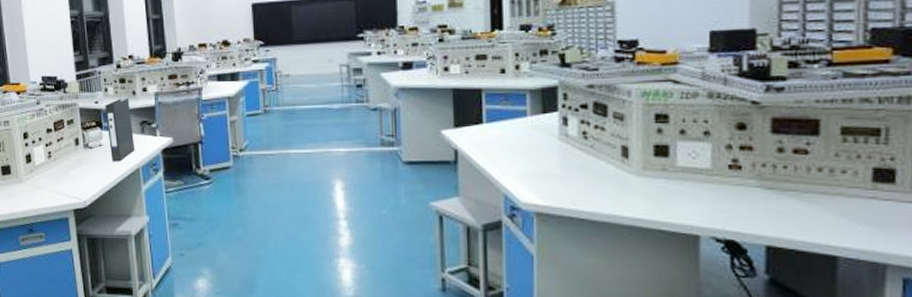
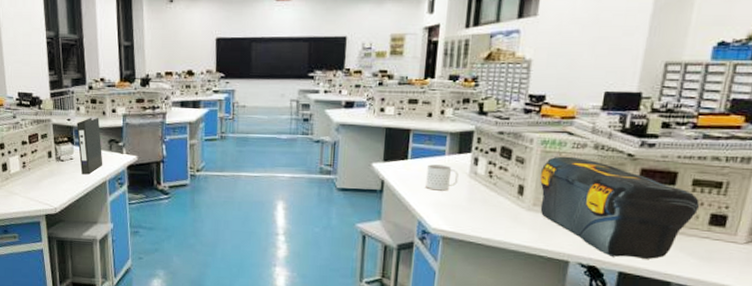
mug: none [506,127,546,158] -> present [424,164,459,191]
toolbox: none [647,108,857,228] -> present [540,156,700,259]

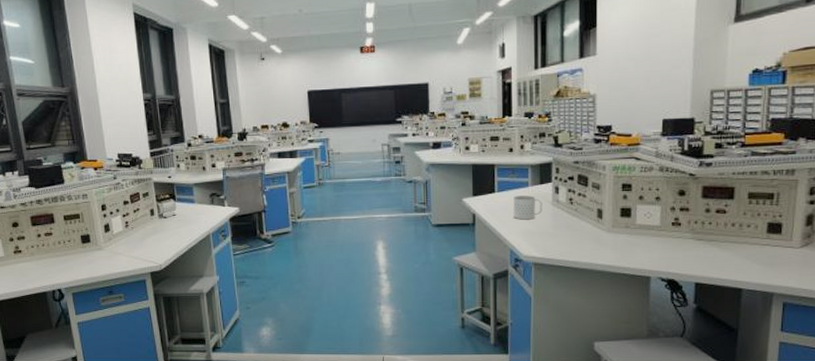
binder: present [76,117,103,175] -> none [177,172,206,229]
toolbox: present [540,156,700,259] -> none [616,179,758,269]

